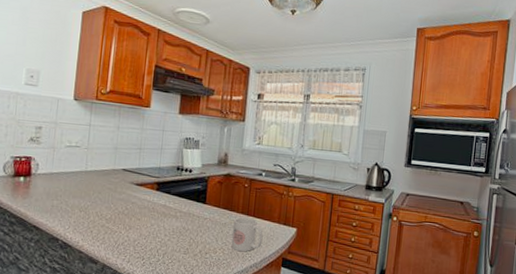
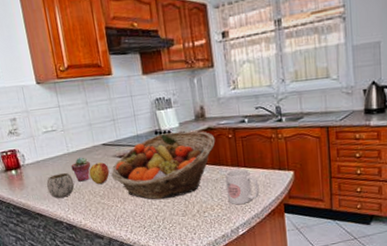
mug: none [53,189,83,215] -> present [46,172,75,198]
potted succulent: none [84,177,106,202] -> present [71,157,91,182]
apple: none [101,186,123,207] -> present [89,162,110,184]
fruit basket: none [123,170,232,234] -> present [111,131,216,200]

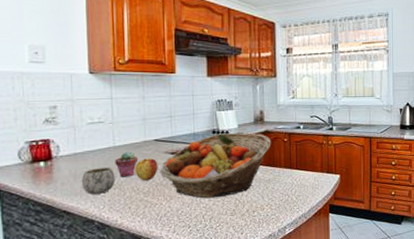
mug: present [224,169,260,205] -> none [277,171,308,205]

